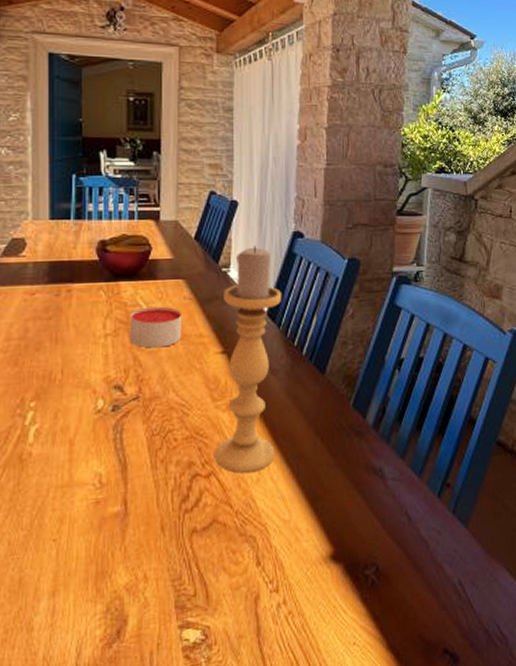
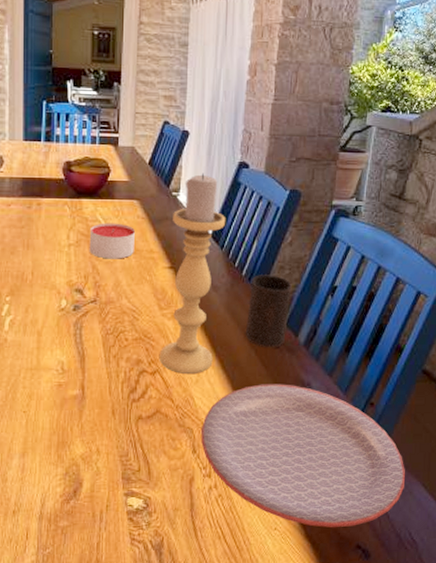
plate: none [266,472,489,635] -> present [201,384,405,527]
cup: none [310,352,356,434] -> present [246,275,292,348]

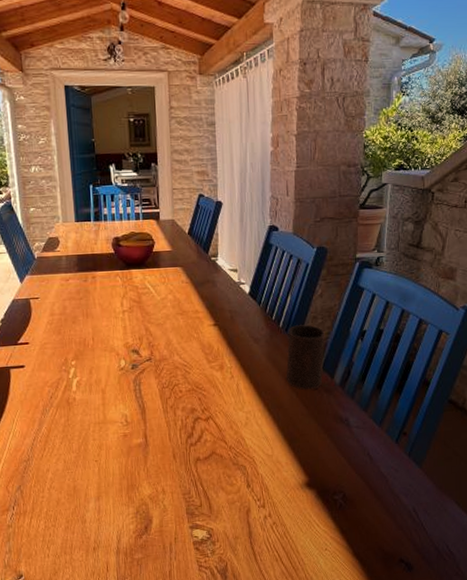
candle: present [89,223,136,259] -> none [140,288,182,322]
candle holder: present [160,173,226,375] -> none [211,238,262,419]
plate: present [201,384,405,527] -> none [253,421,439,545]

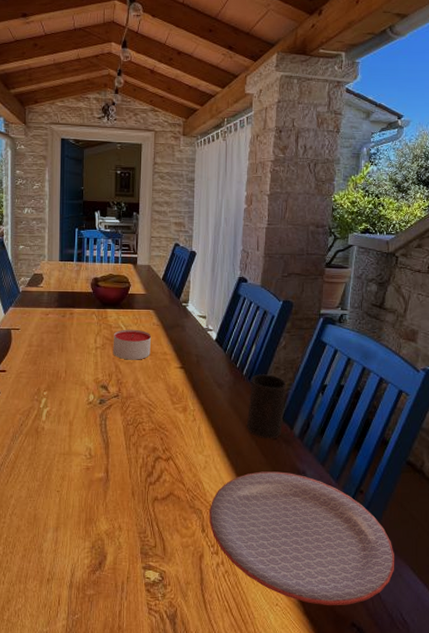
candle: none [140,288,182,322] -> present [113,329,152,360]
plate: none [253,421,439,545] -> present [209,471,394,605]

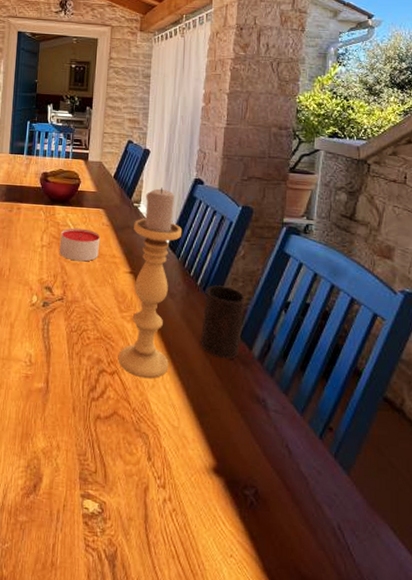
candle holder: none [173,287,229,462] -> present [119,187,183,379]
plate: present [209,471,394,605] -> none [156,395,370,566]

